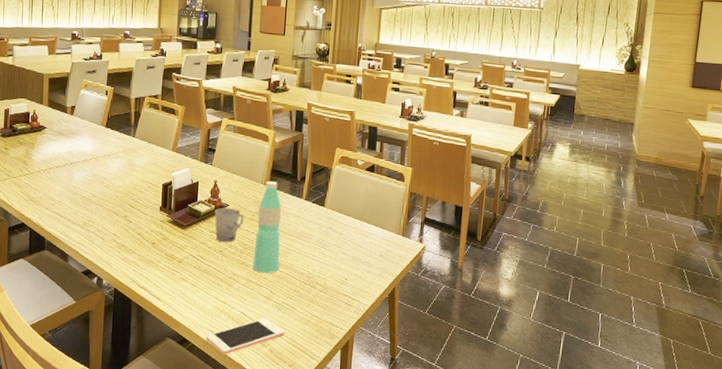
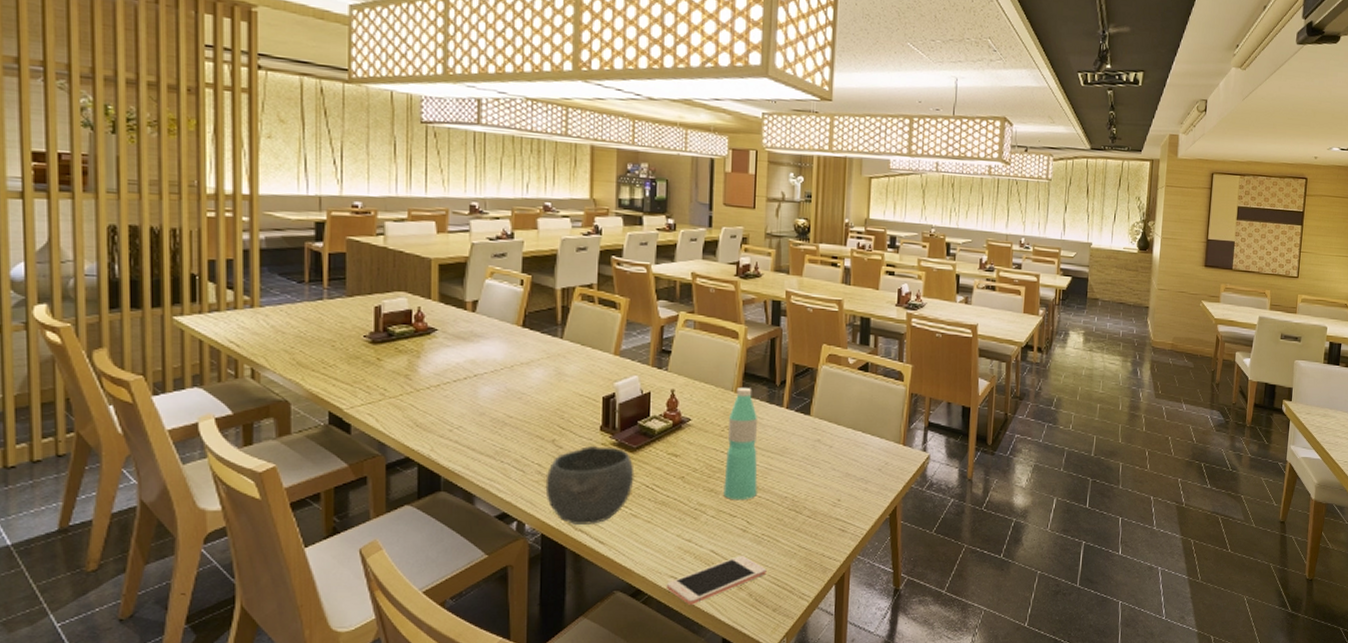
bowl: none [118,222,185,284] -> present [545,446,635,524]
cup: present [214,207,244,243] -> none [672,422,711,466]

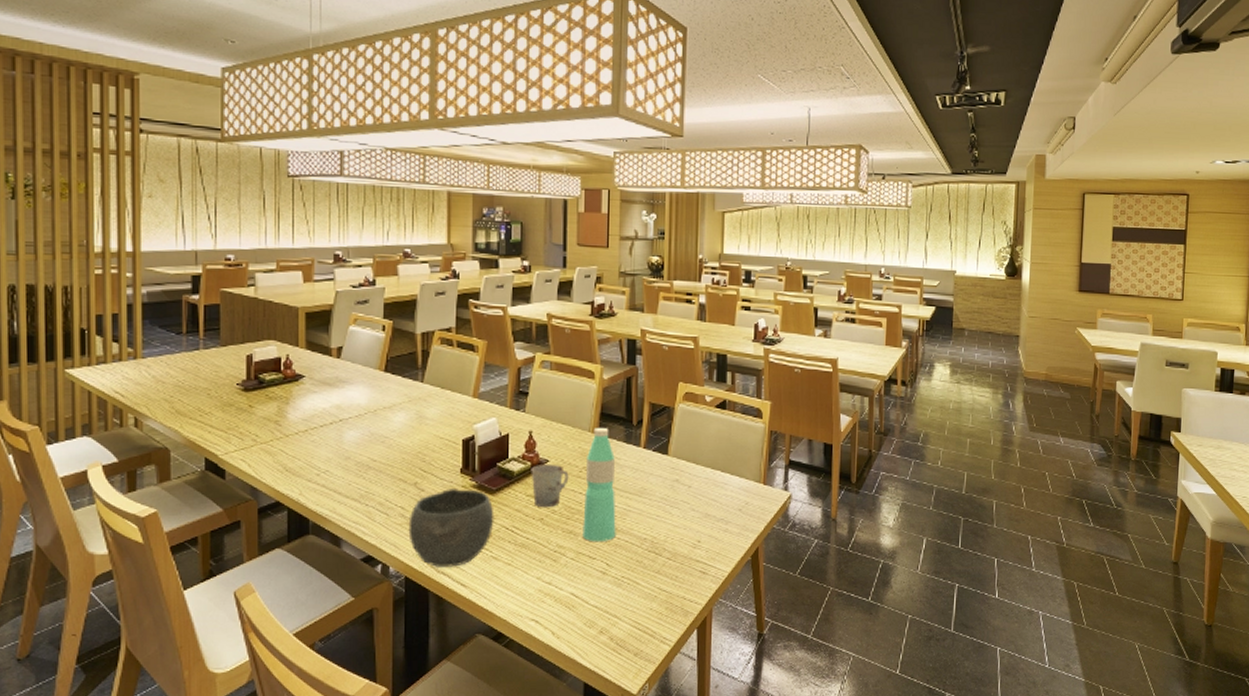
cell phone: present [666,555,767,605] -> none [527,597,627,649]
cup: none [672,422,711,466] -> present [531,464,569,508]

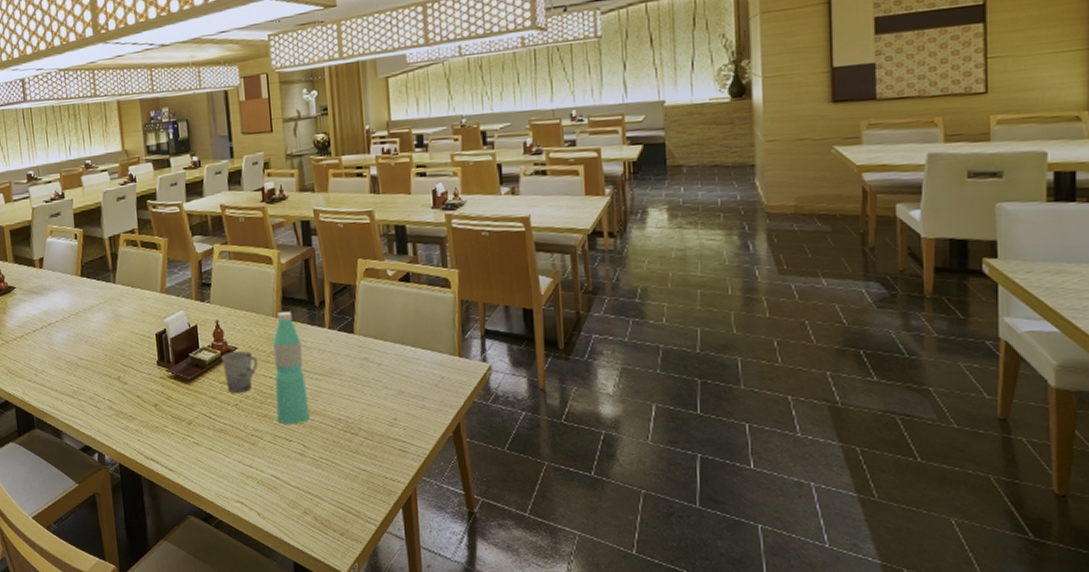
bowl: present [408,489,494,567] -> none [116,380,193,454]

